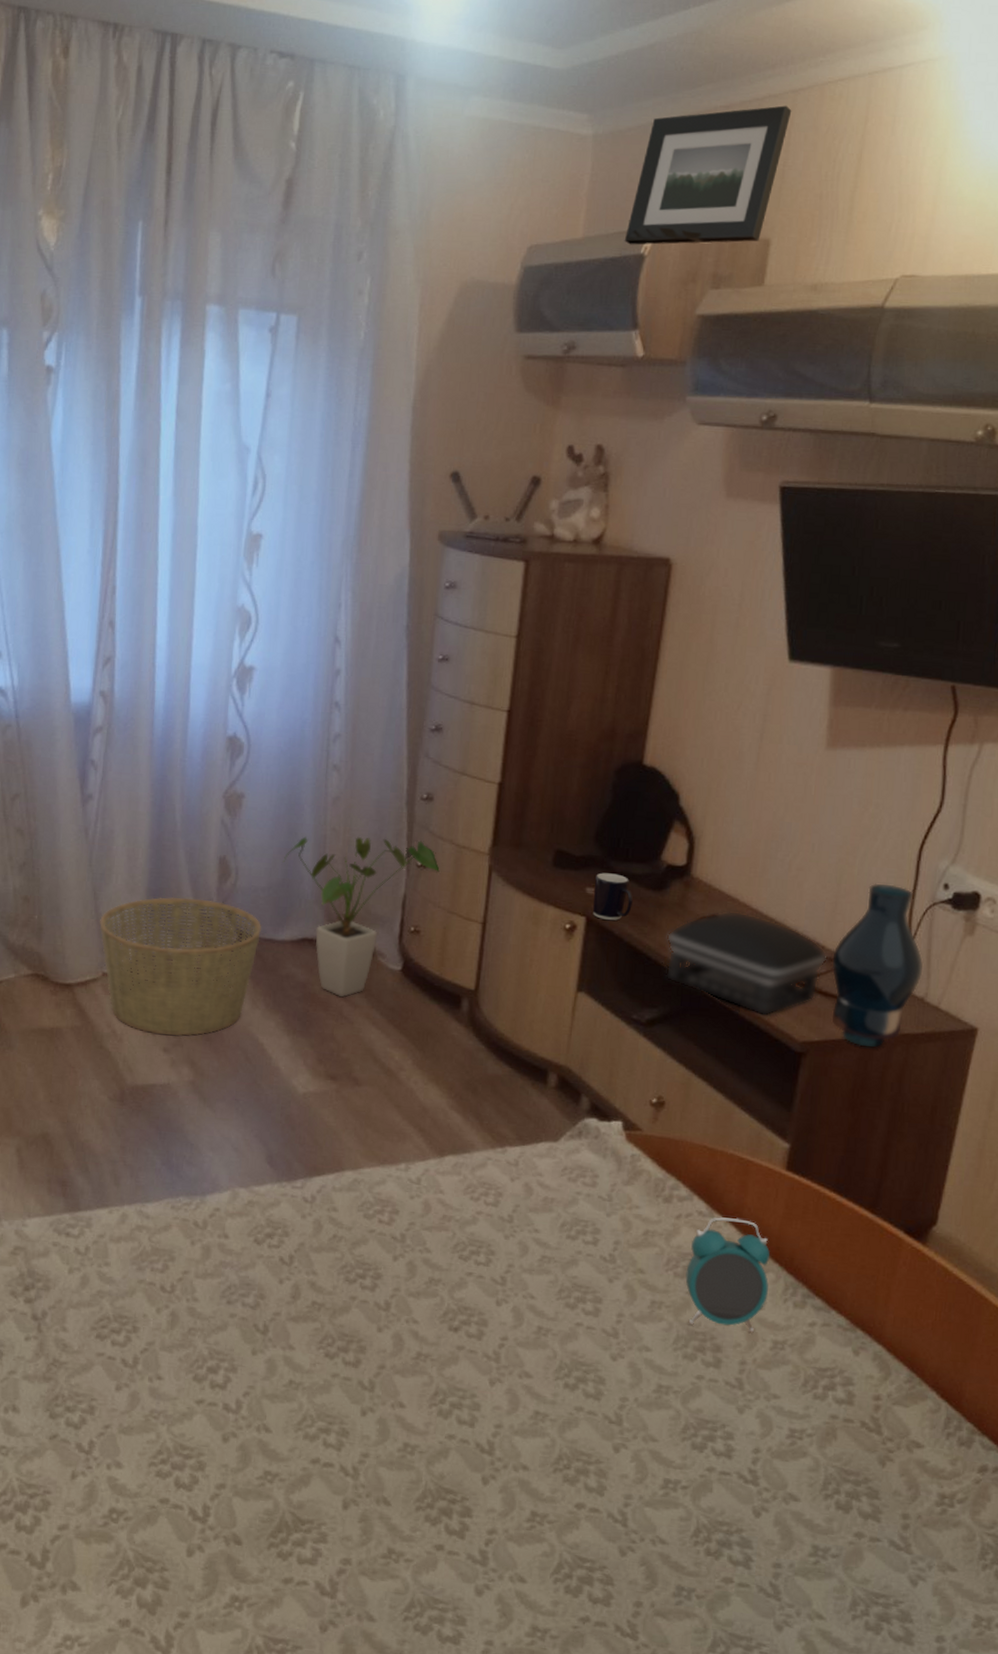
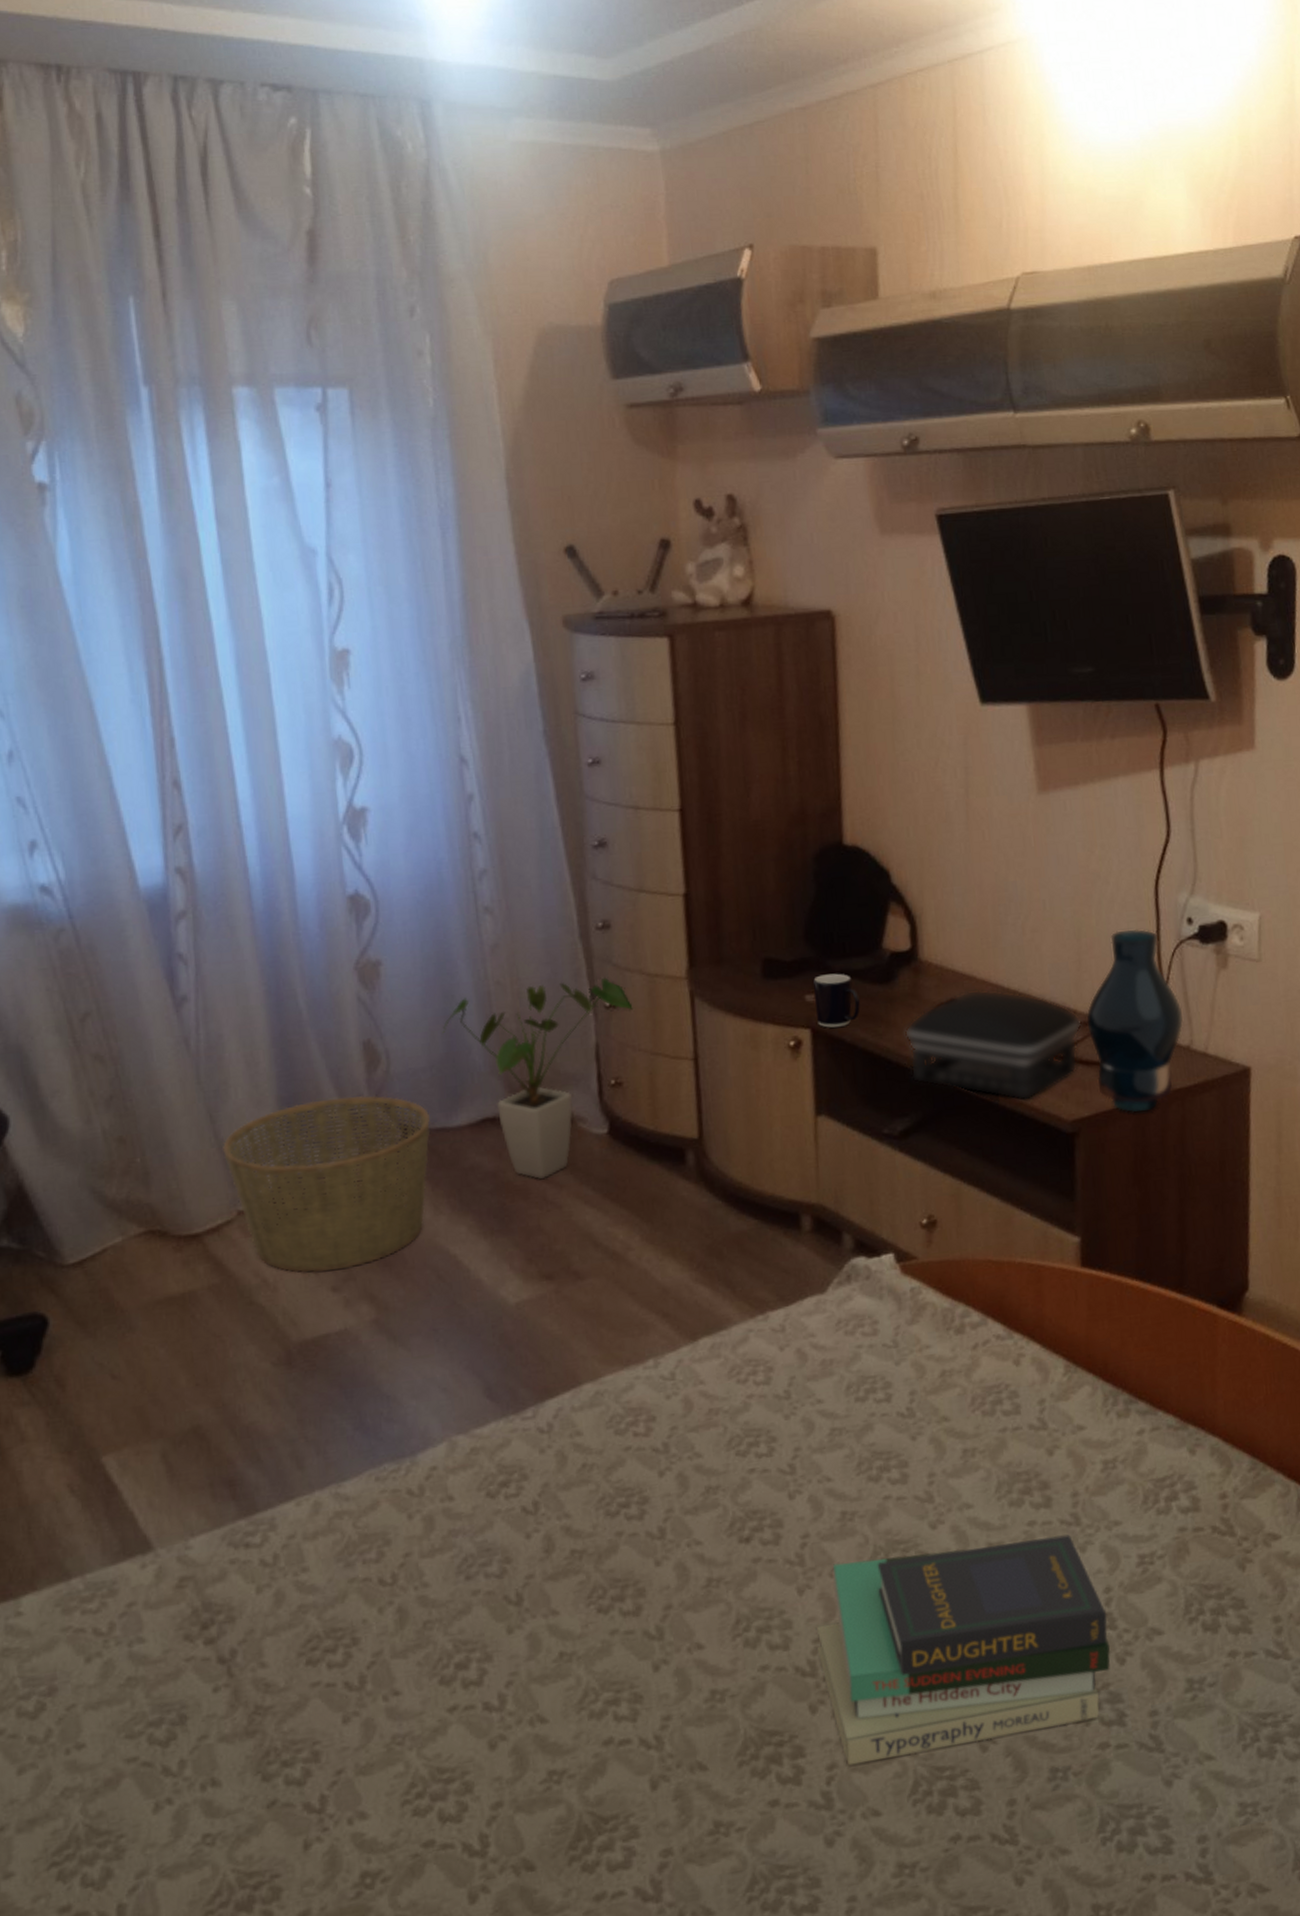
books: none [497,1367,752,1556] -> present [816,1534,1110,1766]
picture frame: present [624,105,792,245] -> none [716,102,874,269]
alarm clock: present [685,1216,770,1333] -> none [994,1332,1088,1467]

